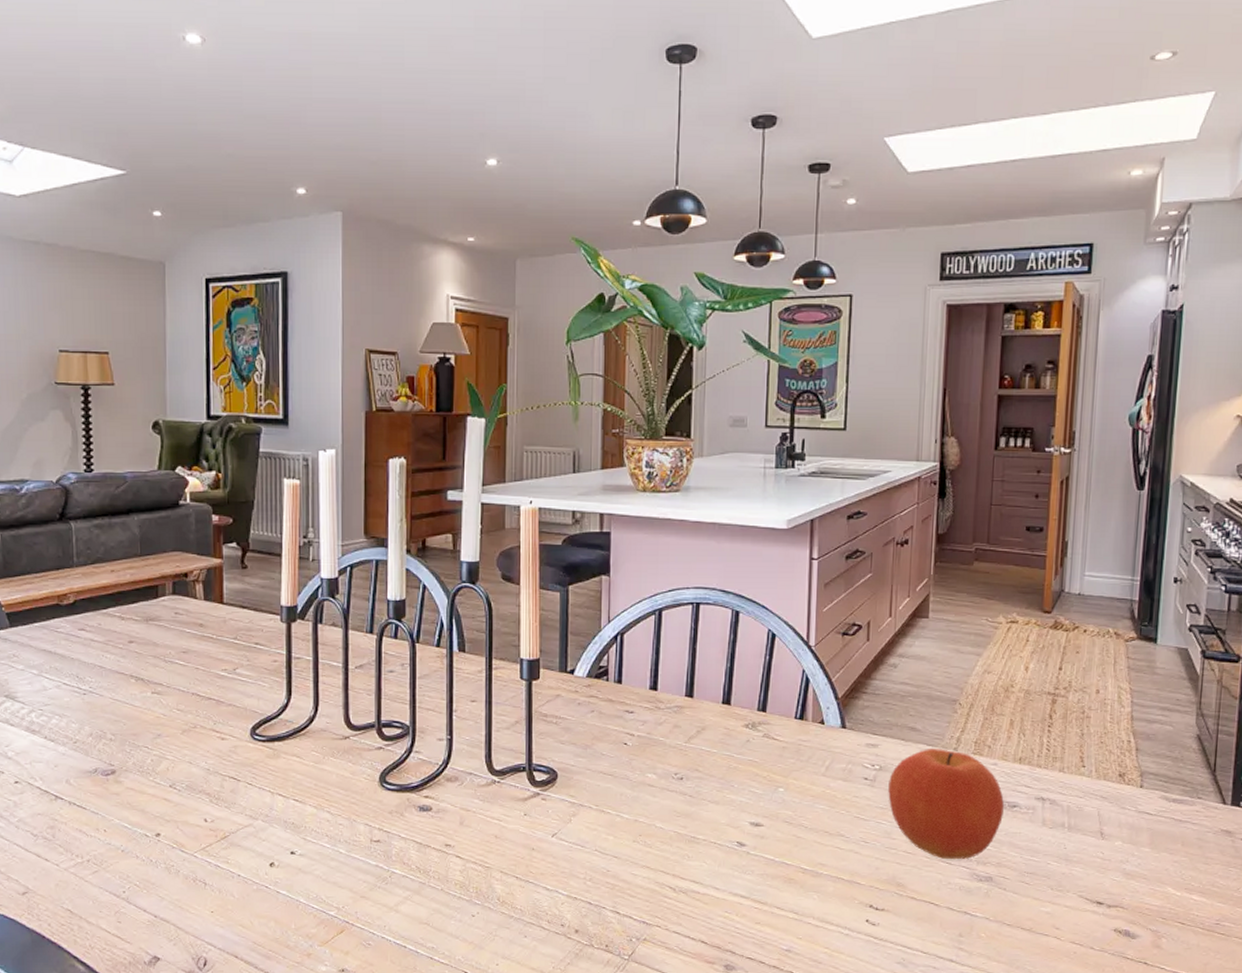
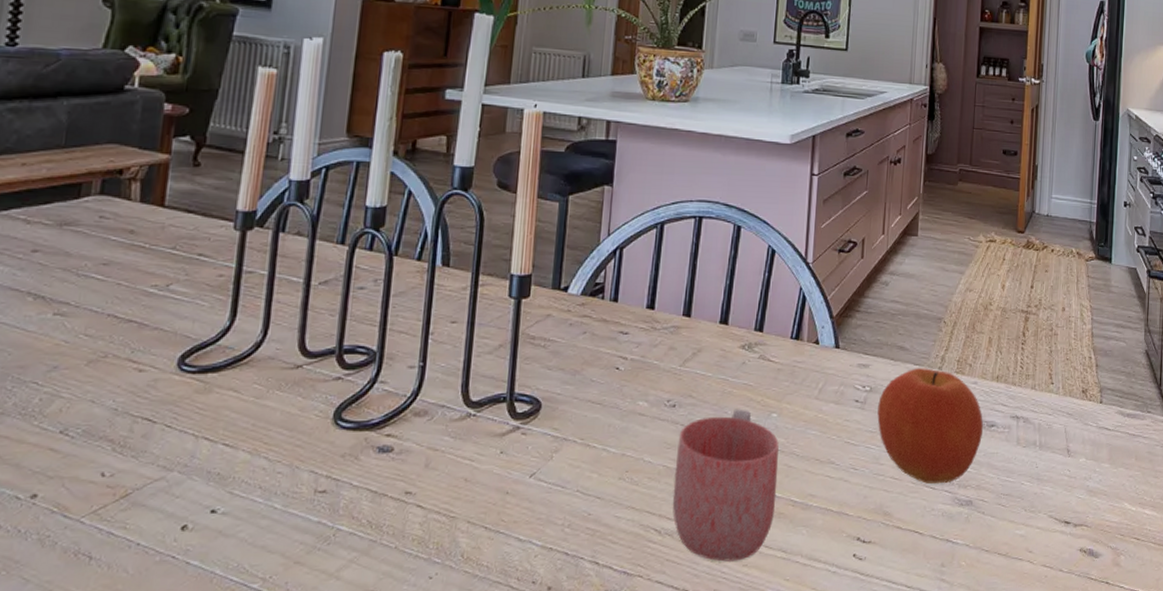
mug: none [685,783,787,919] -> present [672,409,779,562]

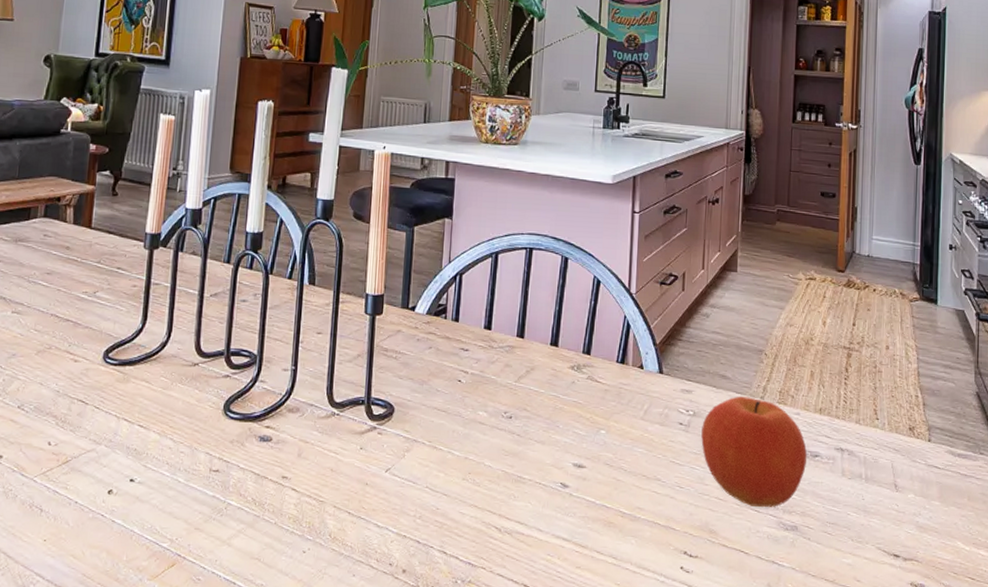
mug: present [672,409,779,562] -> none [510,424,608,563]

